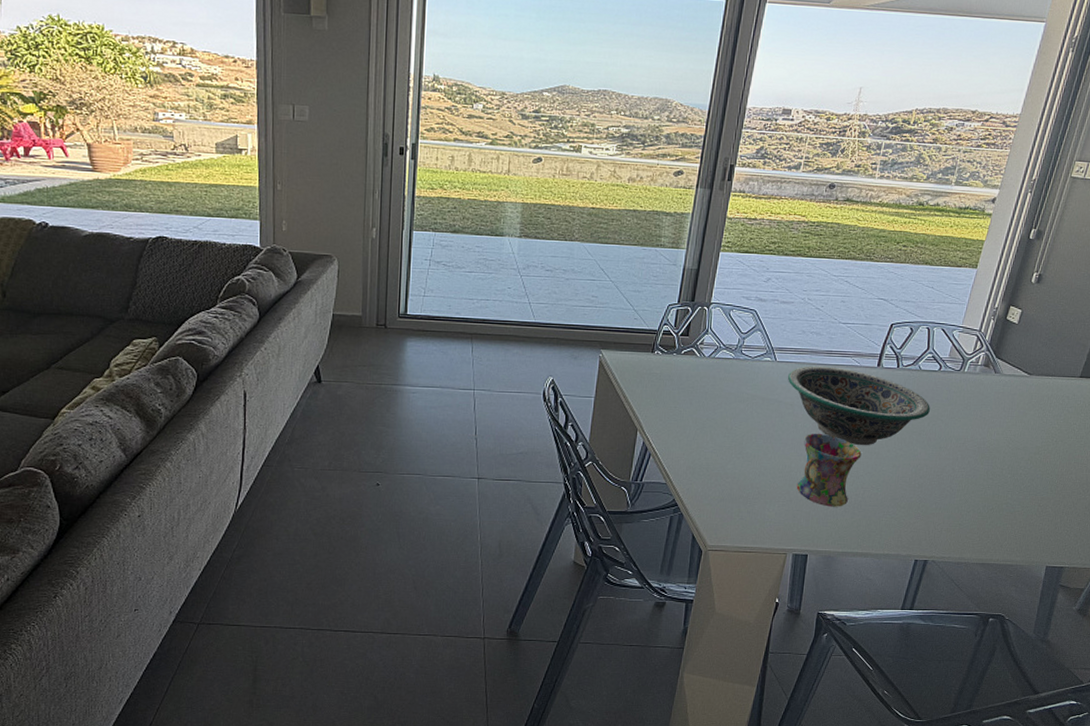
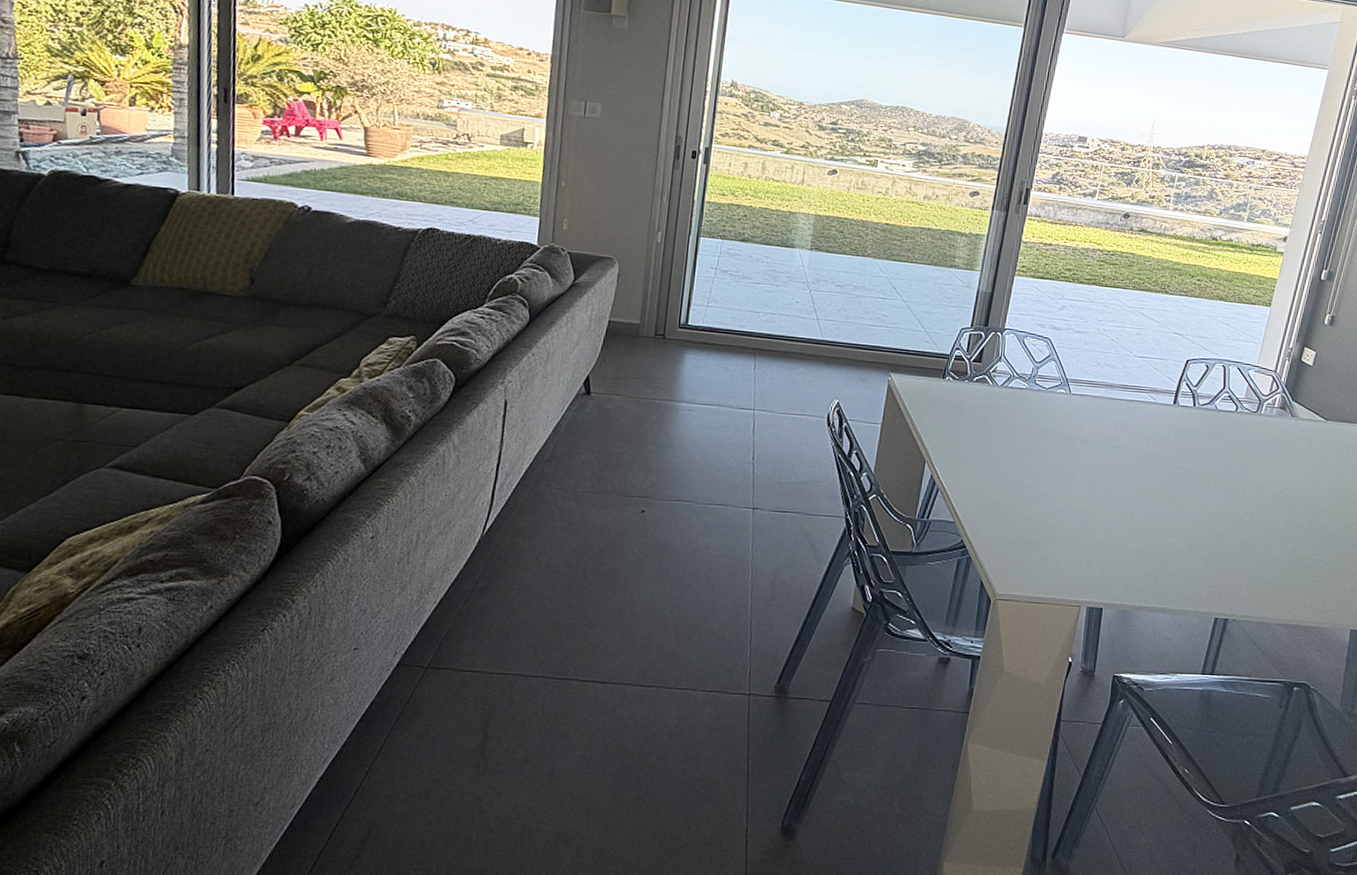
decorative bowl: present [788,366,930,446] -> none [1082,400,1228,489]
mug: present [796,434,862,507] -> none [1091,473,1158,556]

